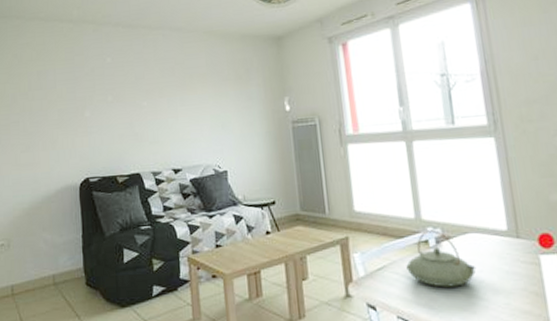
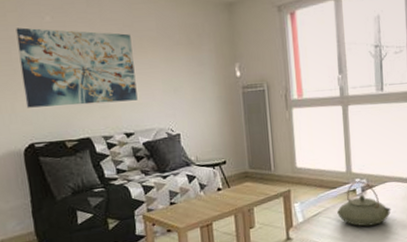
wall art: none [81,69,186,144] -> present [16,27,138,108]

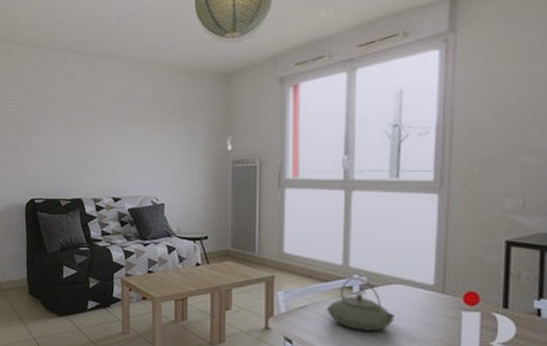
wall art: present [16,27,138,108] -> none [30,94,128,167]

